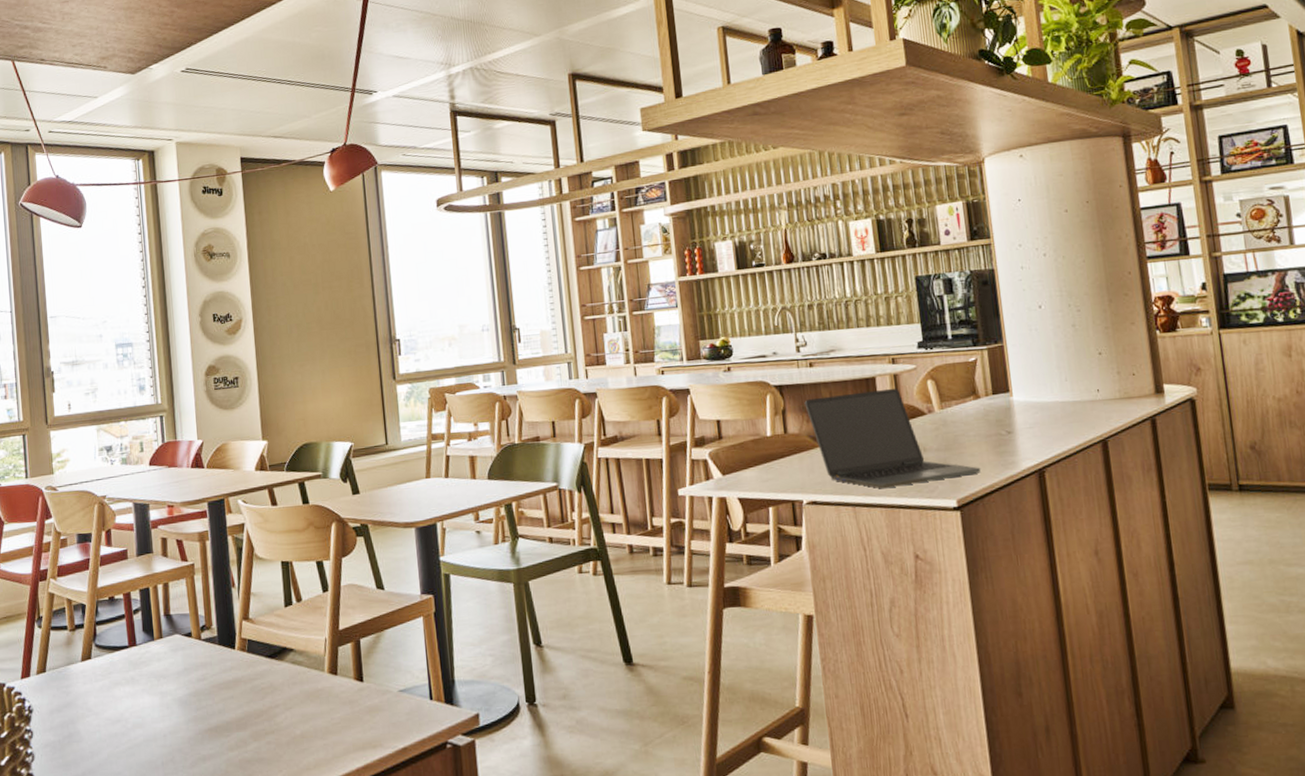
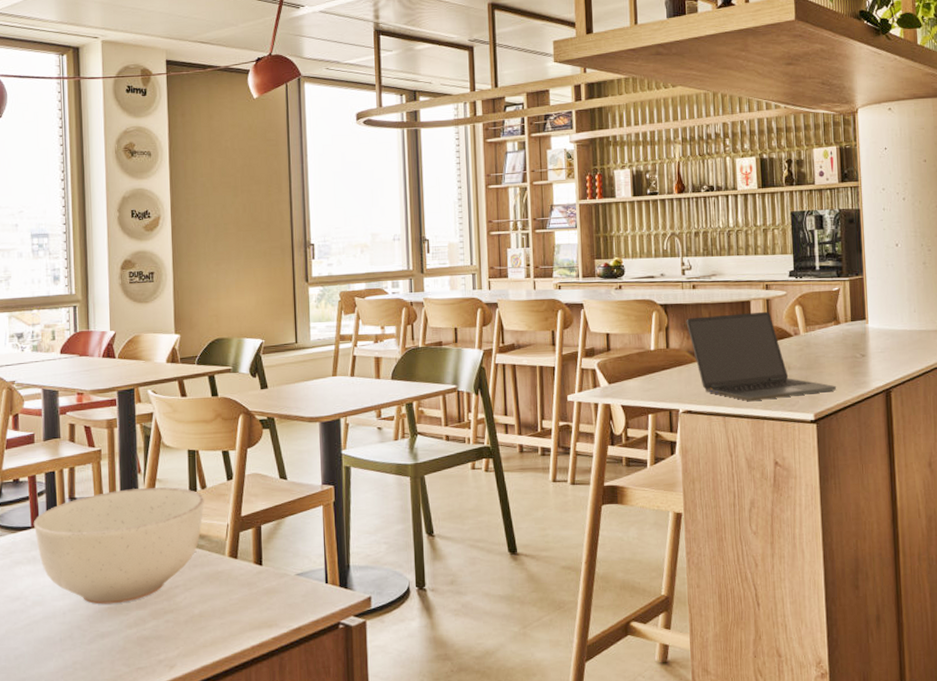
bowl: none [130,601,301,726] -> present [33,487,204,605]

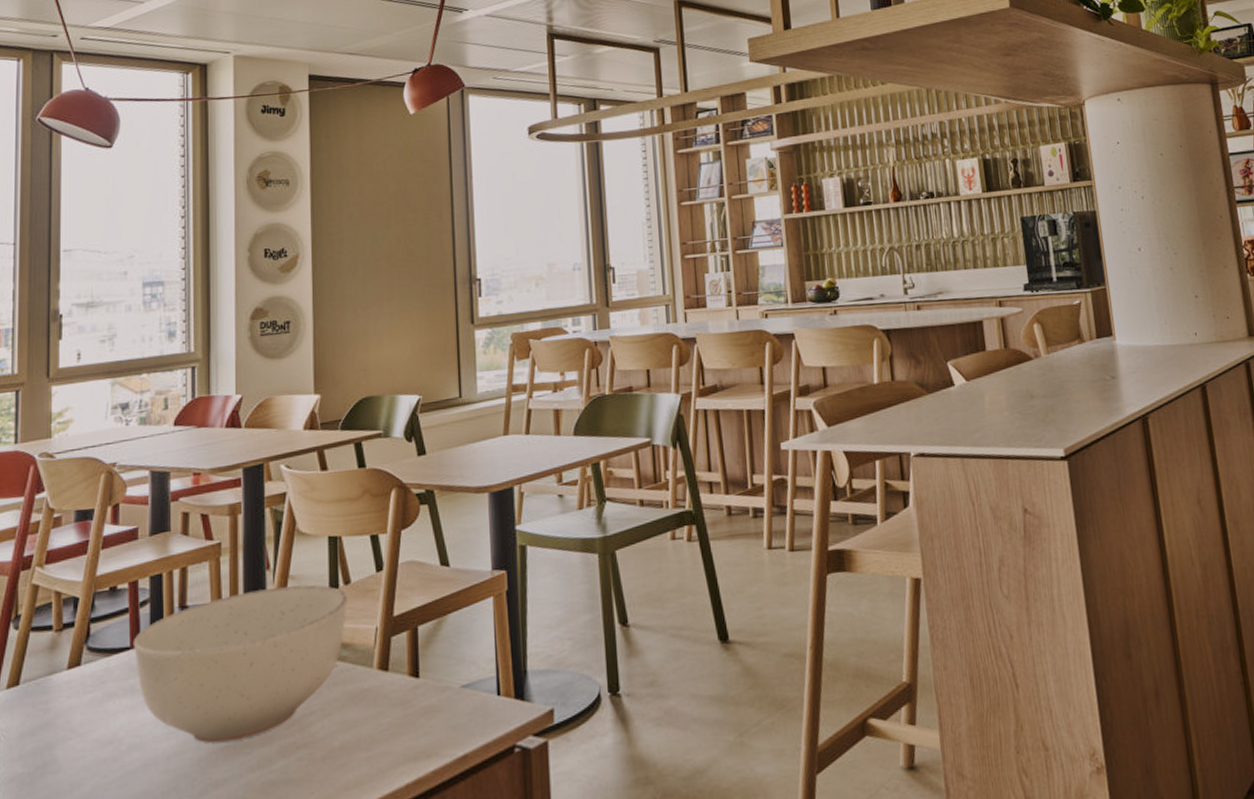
laptop: present [686,311,837,402] -> none [912,332,1087,439]

